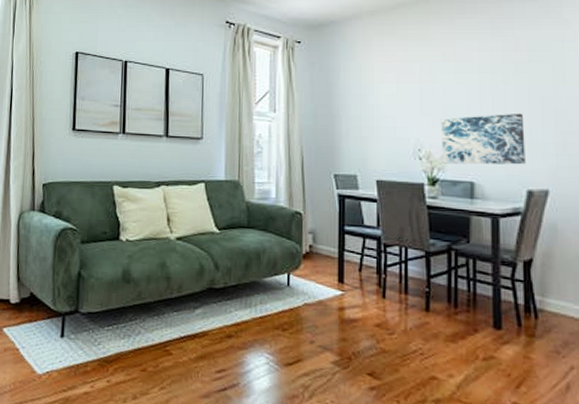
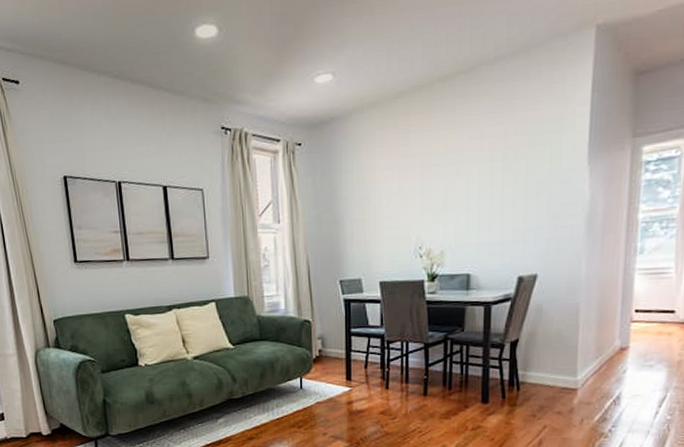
wall art: present [440,113,526,165] -> none [441,200,520,259]

